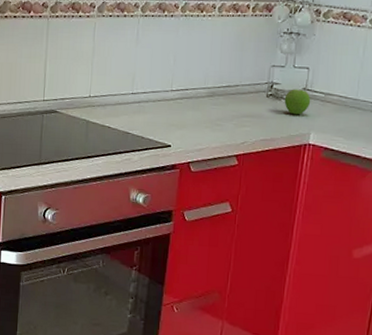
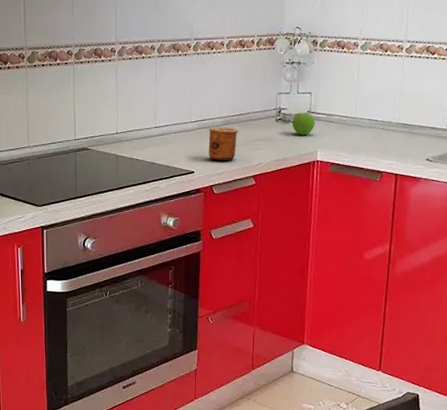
cup: none [188,98,223,137] -> present [208,127,238,161]

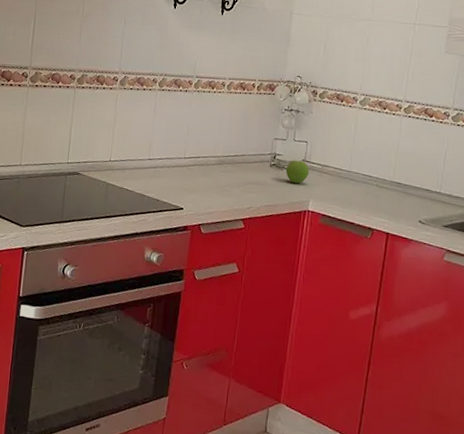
cup: present [208,127,238,161] -> none [199,165,231,202]

